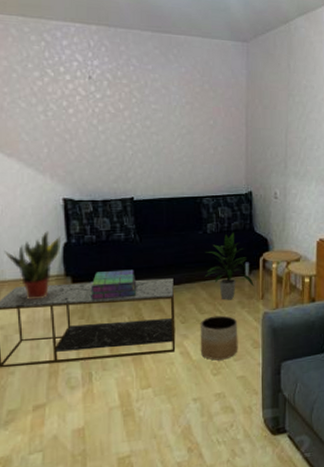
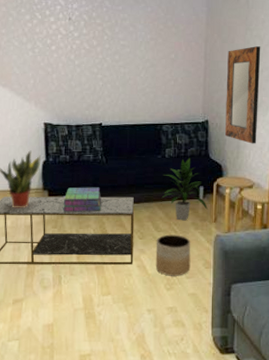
home mirror: none [269,113,304,215] -> present [225,46,261,144]

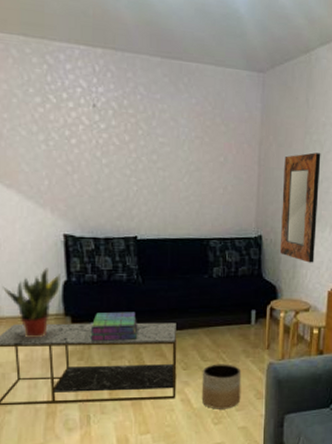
indoor plant: present [162,157,208,221] -> none [209,277,260,348]

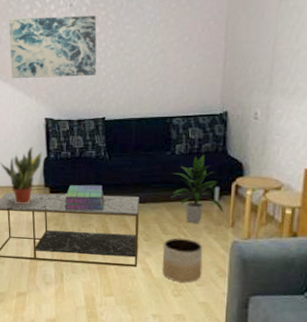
wall art: none [13,110,127,190] -> present [9,15,97,79]
indoor plant: none [209,277,260,348] -> present [171,154,224,224]
home mirror: present [281,152,321,263] -> none [248,20,299,139]

